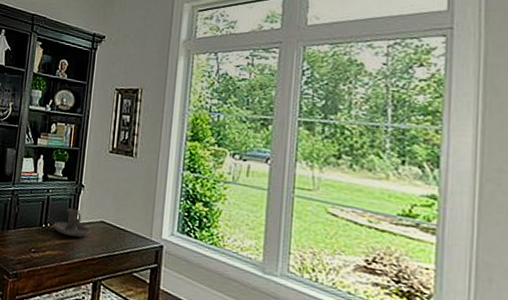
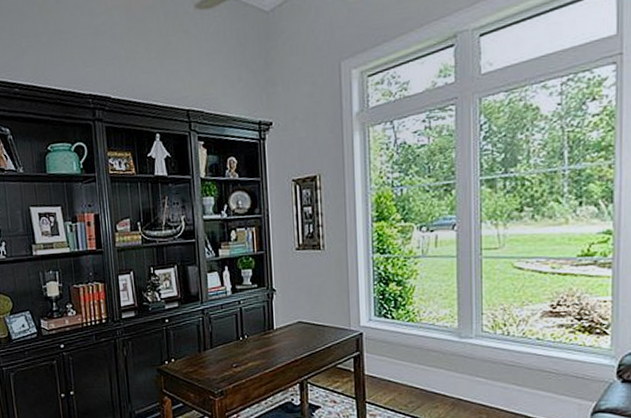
candle holder: present [53,208,91,237] -> none [250,315,289,344]

